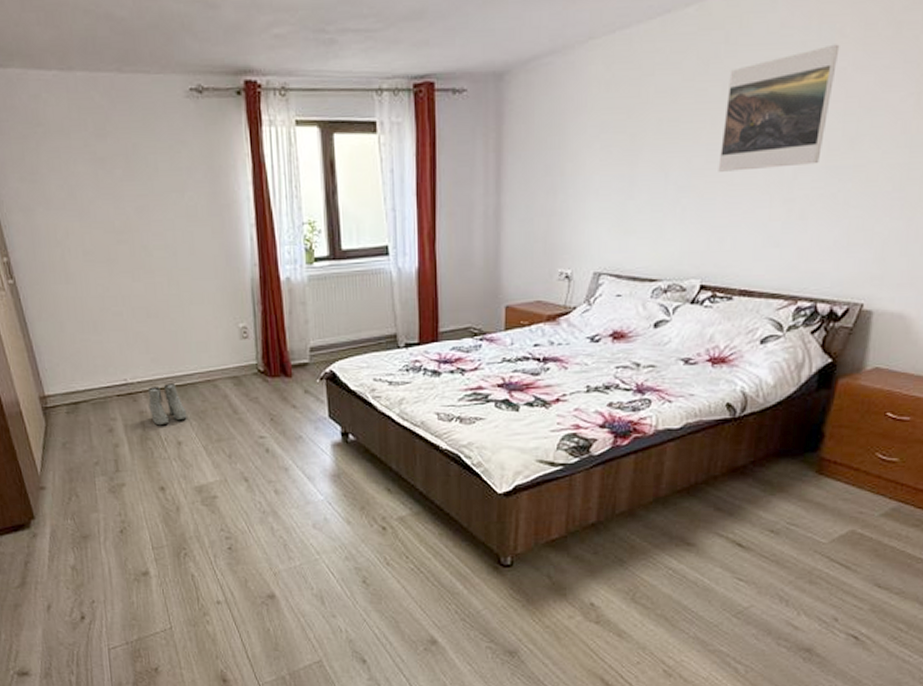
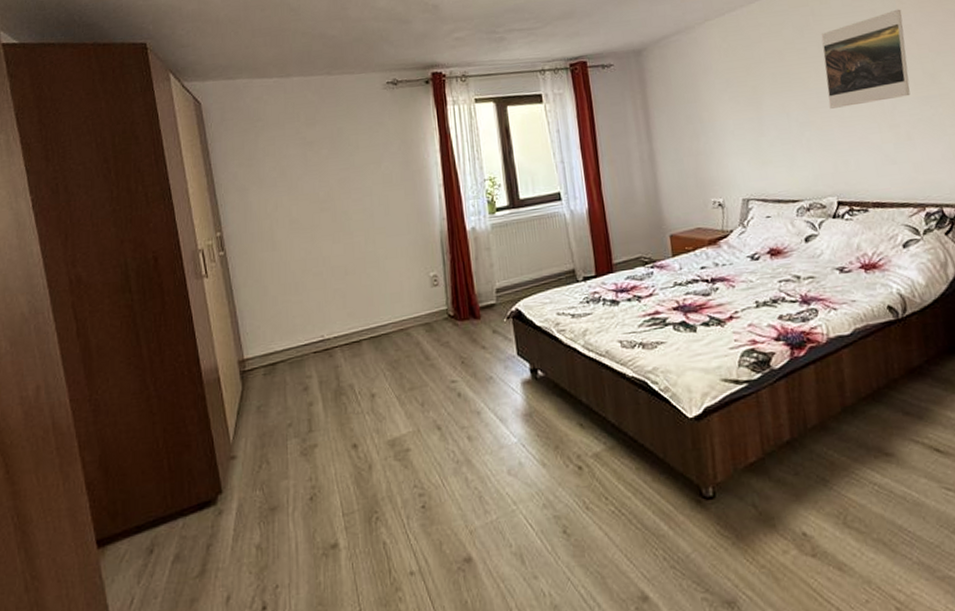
boots: present [147,383,187,426] -> none [343,335,381,379]

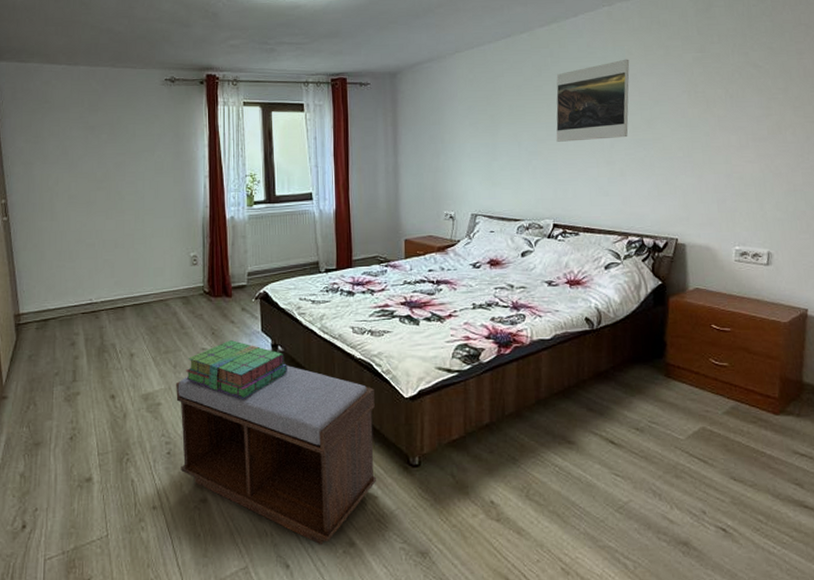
bench: none [425,392,667,603] -> present [176,366,377,546]
stack of books: none [434,368,551,436] -> present [185,340,287,399]

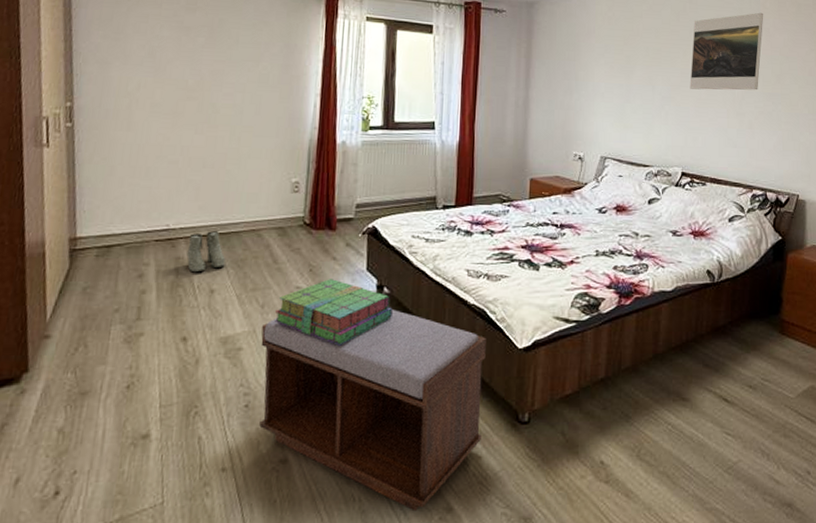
boots: none [108,303,141,340] -> present [187,231,226,273]

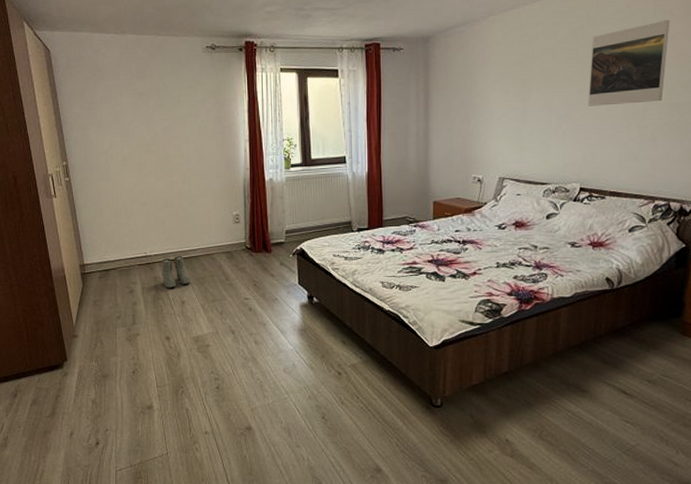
bench: present [259,310,486,512] -> none [223,315,402,470]
stack of books: present [274,279,393,346] -> none [230,291,322,343]

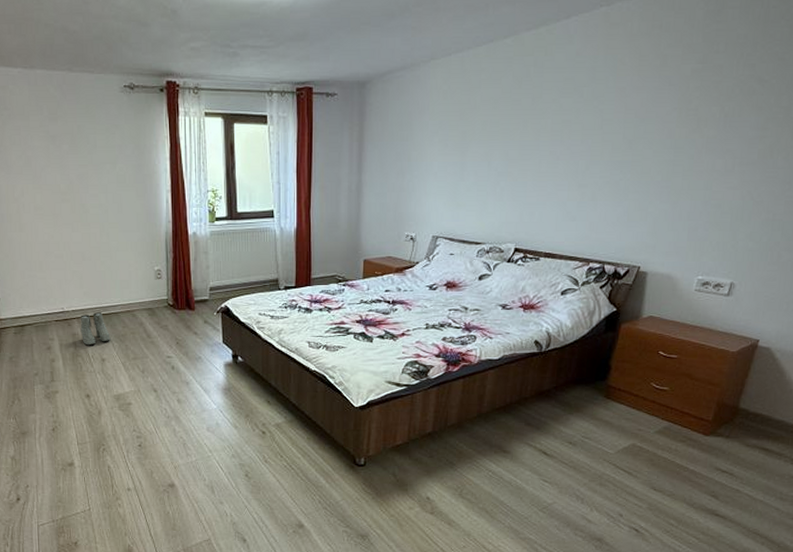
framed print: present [588,19,670,106] -> none [528,70,621,162]

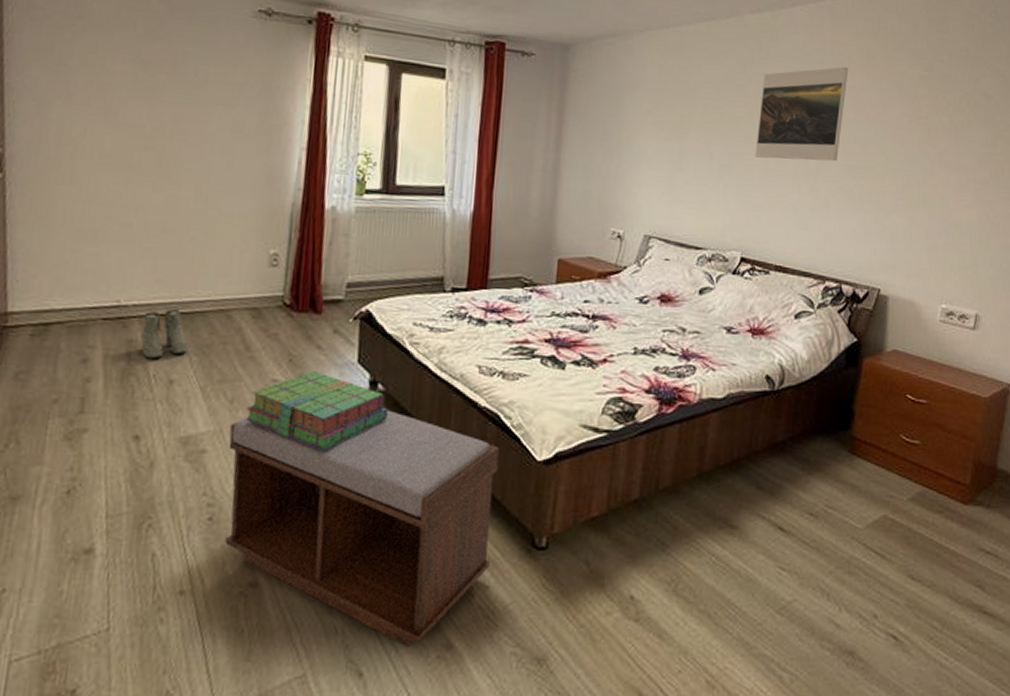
bench: none [145,375,327,526] -> present [225,410,499,648]
stack of books: none [152,350,246,402] -> present [245,371,388,451]
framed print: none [528,70,621,162] -> present [755,66,849,162]

